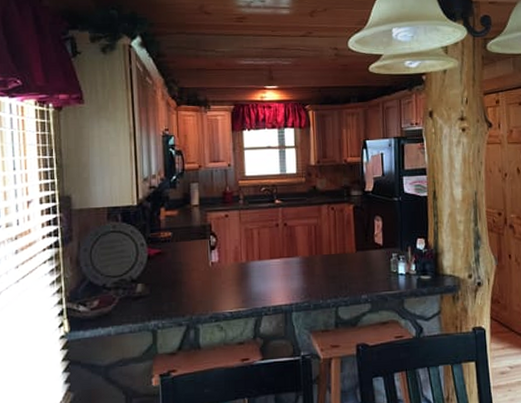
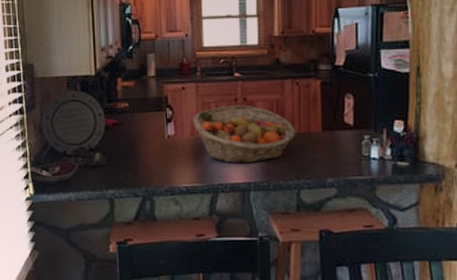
fruit basket: none [235,230,333,286] -> present [192,106,296,164]

